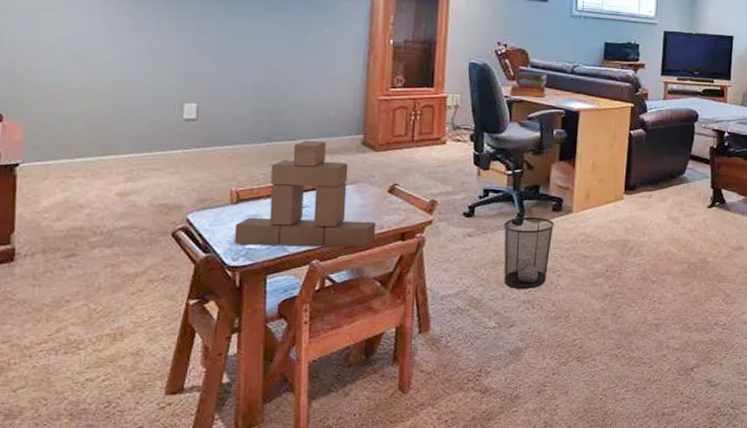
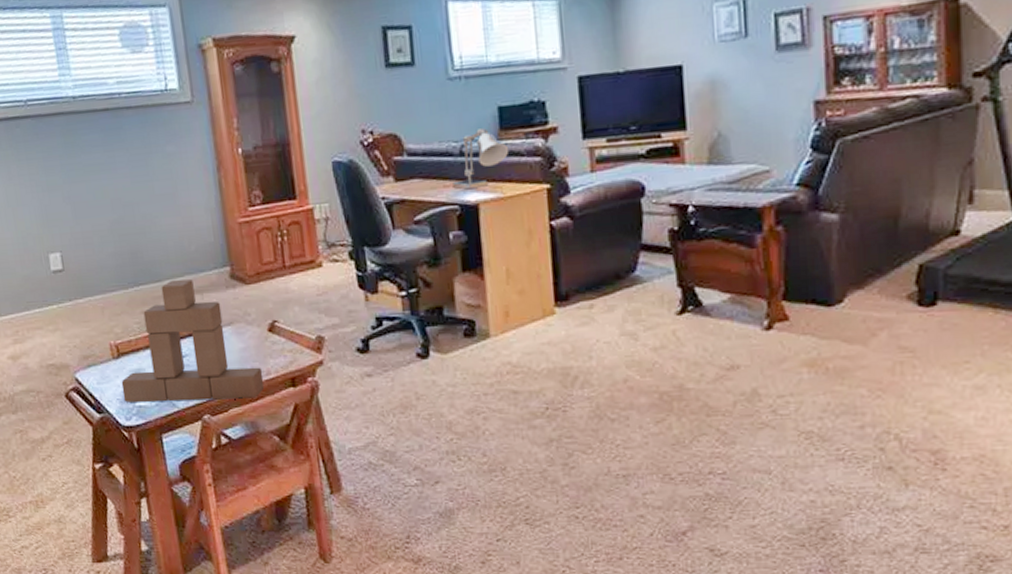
waste bin: present [503,216,554,289] -> none [406,346,470,437]
books: present [510,72,547,98] -> none [386,160,432,197]
desk lamp: none [562,56,609,100] -> present [453,128,510,190]

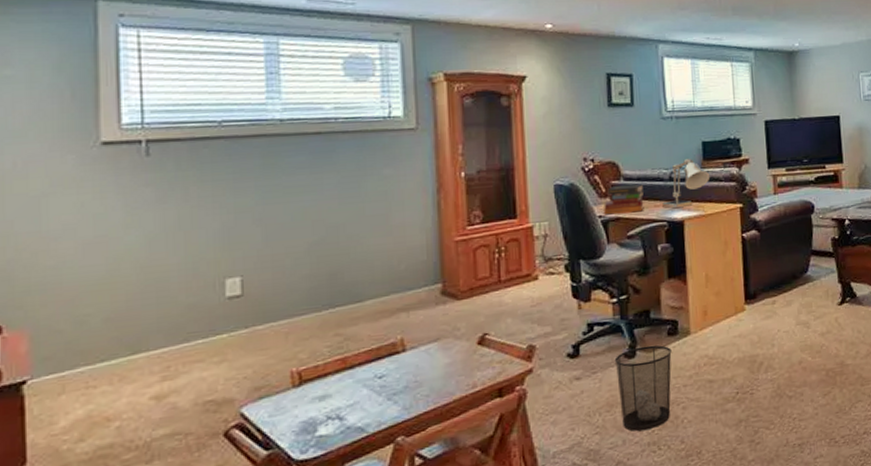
toy blocks: present [121,279,265,402] -> none [300,298,469,434]
books: none [386,160,432,197] -> present [604,184,644,215]
waste bin: none [406,346,470,437] -> present [614,345,672,431]

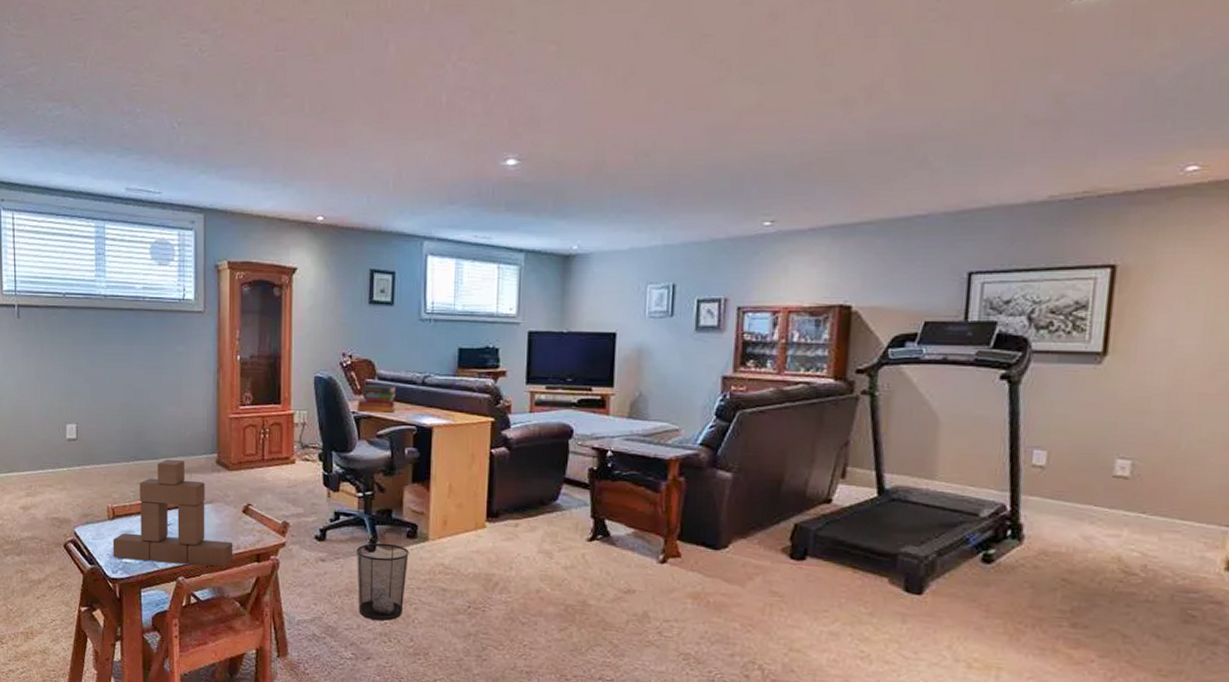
toy blocks: none [300,298,469,434] -> present [113,460,233,568]
desk lamp: present [662,159,711,209] -> none [413,365,464,414]

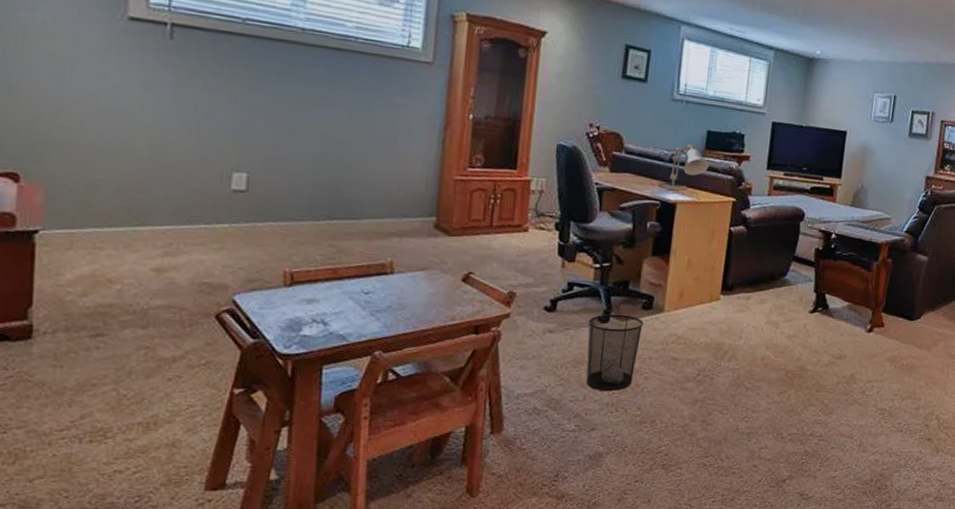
toy blocks: present [113,460,233,568] -> none [286,221,448,340]
books: present [357,385,396,413] -> none [601,157,643,187]
desk lamp: none [413,365,464,414] -> present [658,144,710,191]

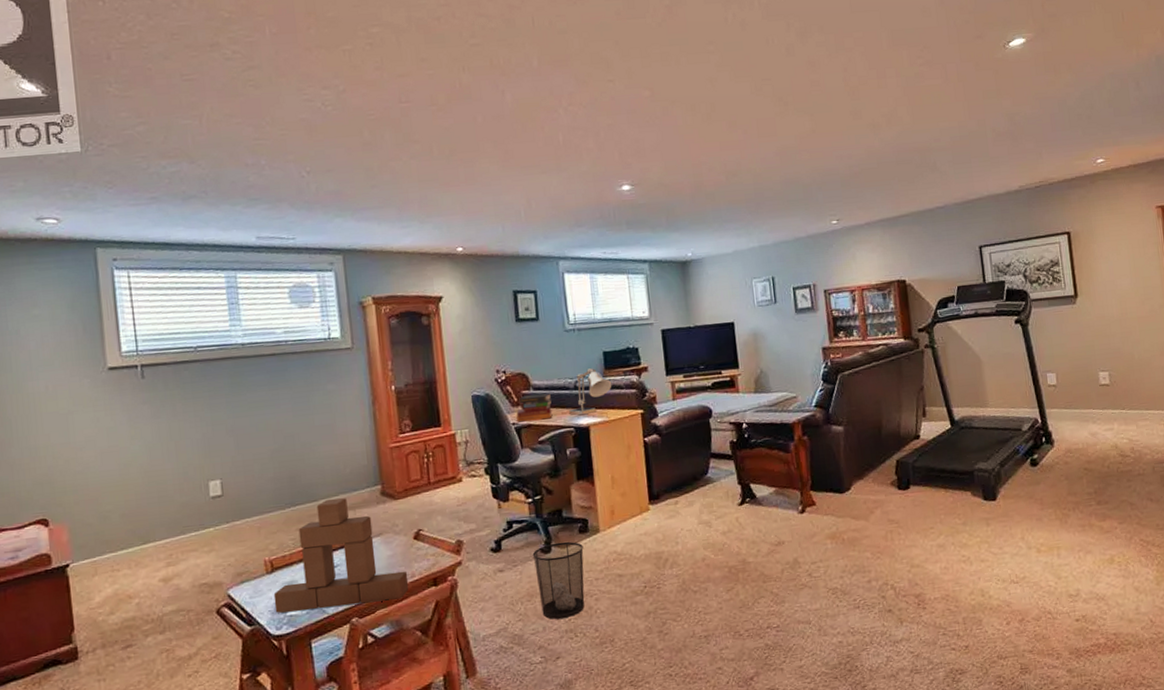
toy blocks: none [286,221,448,340] -> present [273,498,409,613]
books: none [601,157,643,187] -> present [516,393,553,423]

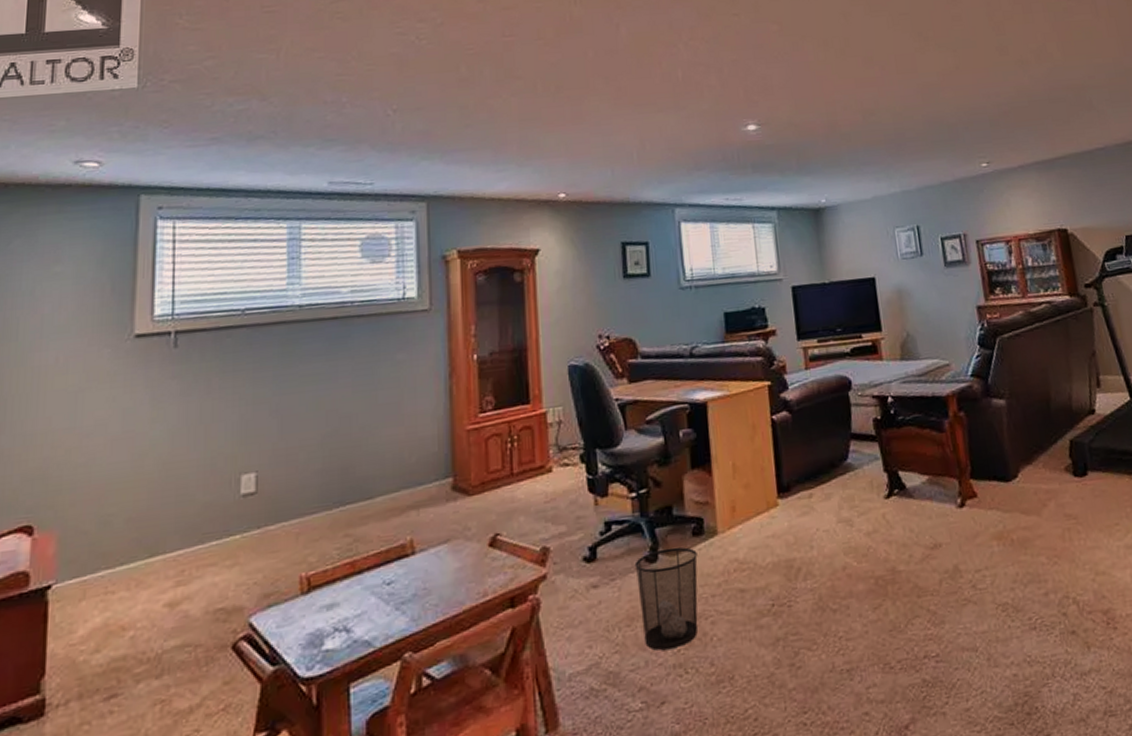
toy blocks: present [273,498,409,613] -> none [307,494,479,648]
books: present [516,393,553,423] -> none [620,362,664,398]
desk lamp: present [569,368,612,416] -> none [683,332,735,389]

